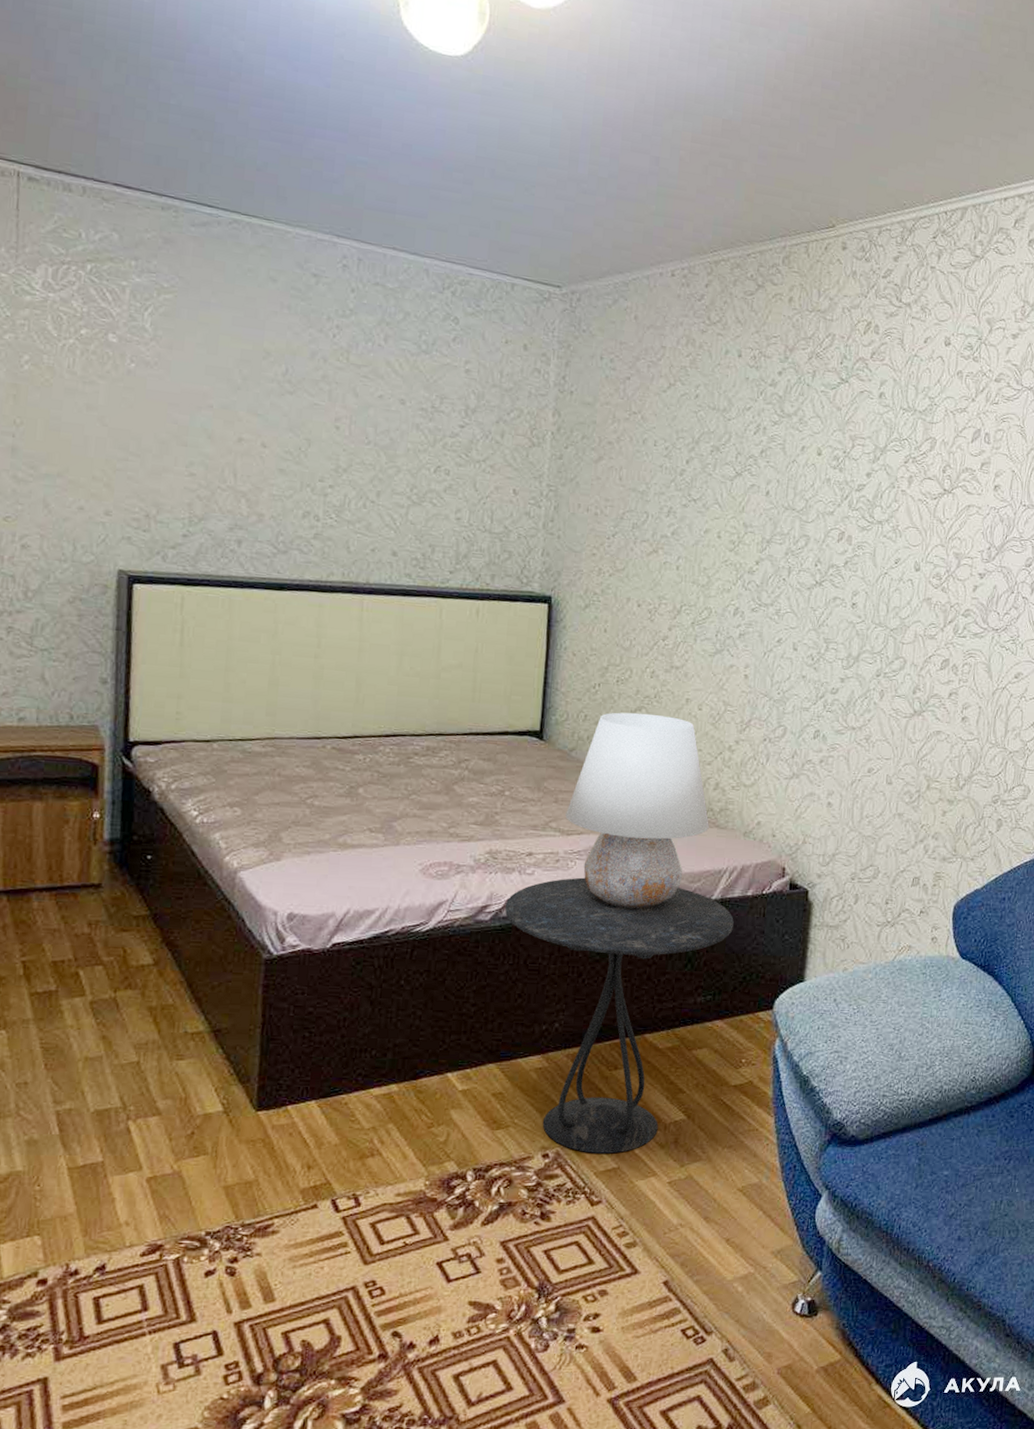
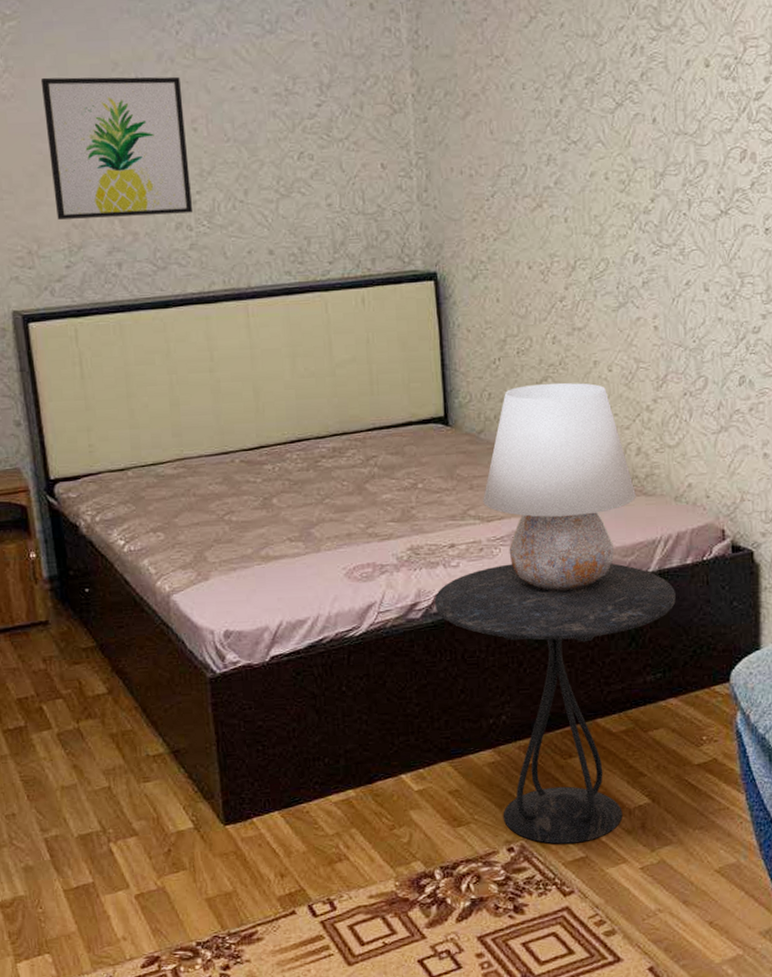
wall art: none [182,352,330,504] -> present [40,76,194,220]

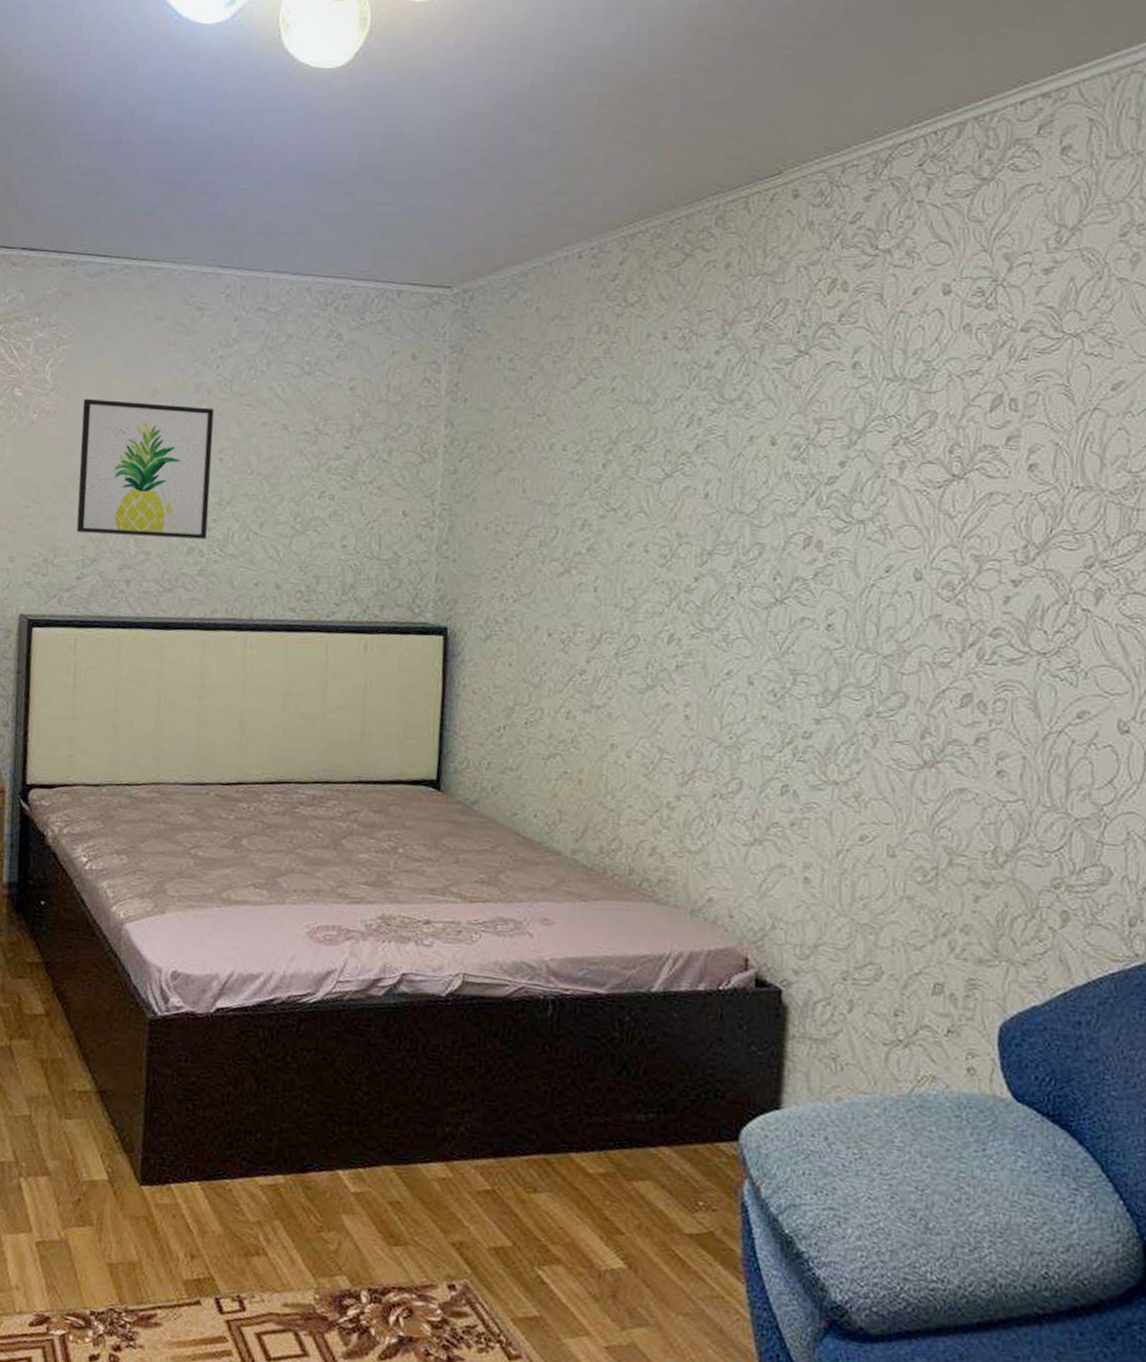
side table: present [434,563,676,844] -> none [399,953,681,1299]
table lamp: present [483,382,636,592] -> none [468,759,645,997]

